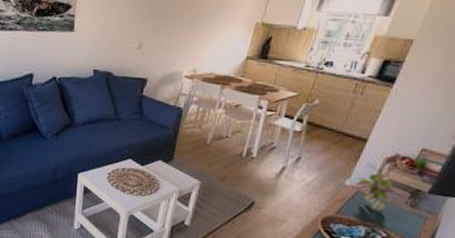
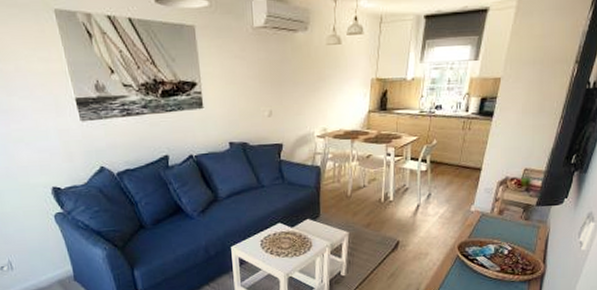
plant: present [354,165,393,211] -> none [477,190,509,229]

